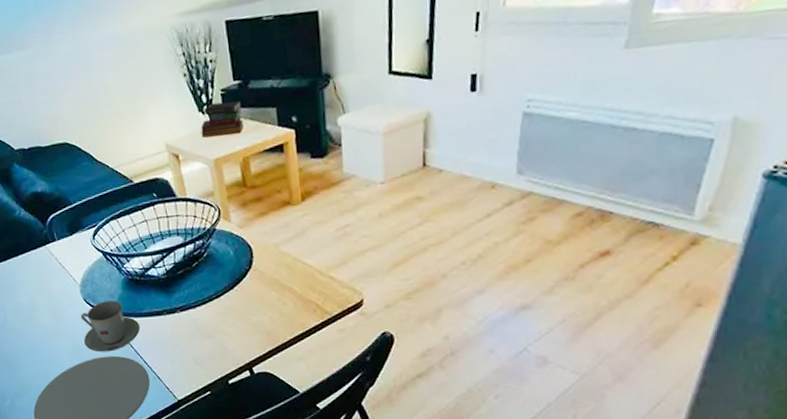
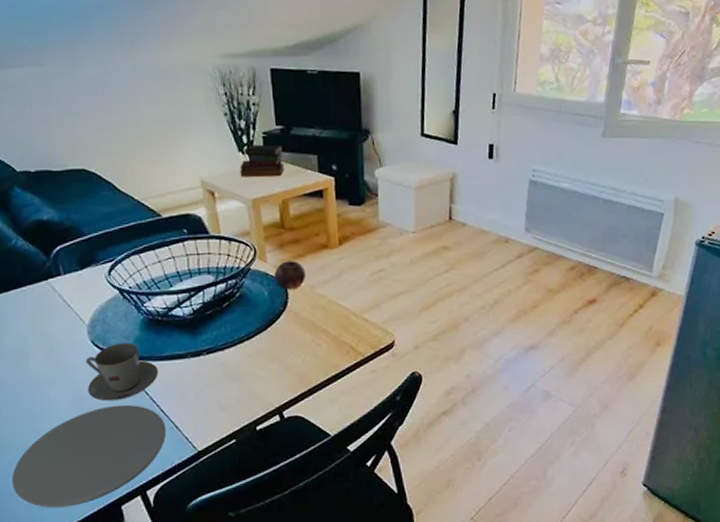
apple: none [238,218,270,249] -> present [274,259,306,290]

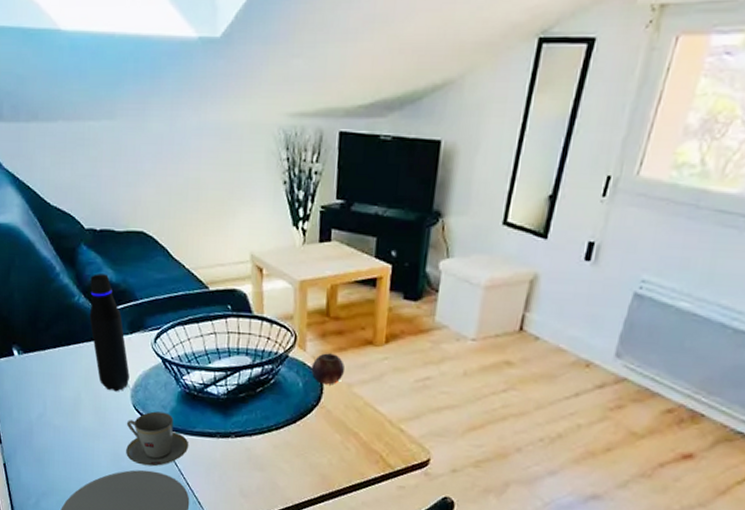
water bottle: none [28,214,84,331] -> present [89,273,130,392]
books: present [239,144,285,177] -> none [291,219,340,257]

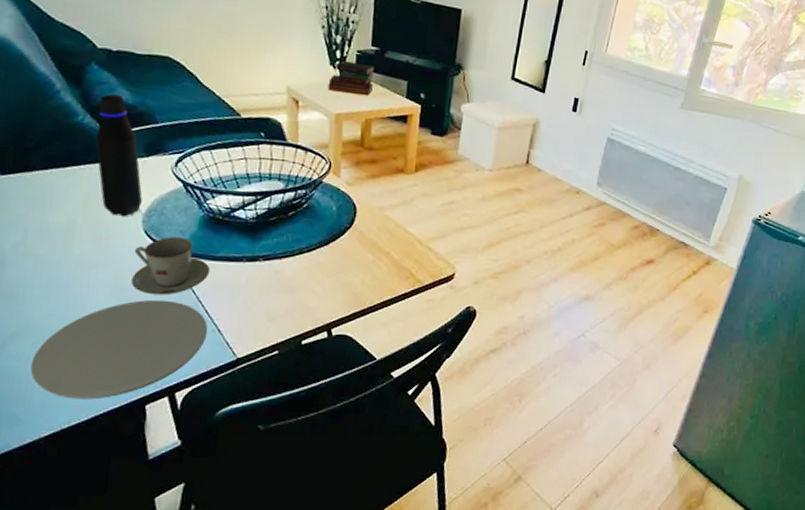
books: none [291,219,340,257] -> present [327,60,375,95]
apple: present [311,352,346,385] -> none [345,178,378,209]

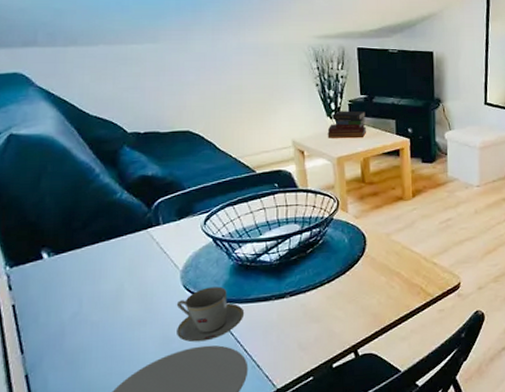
water bottle: present [95,94,143,217] -> none [133,170,179,276]

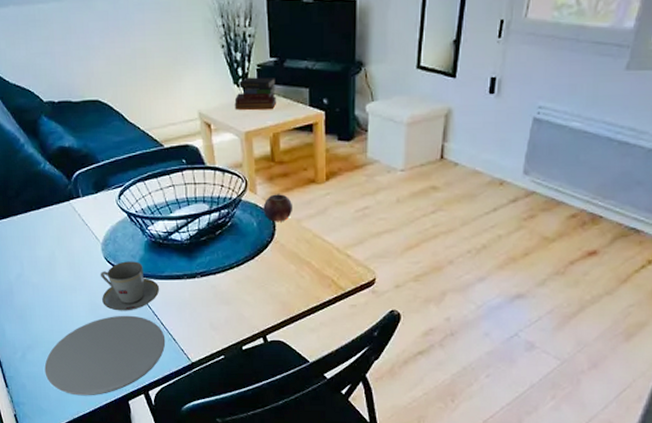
apple: none [354,210,383,238] -> present [263,193,293,222]

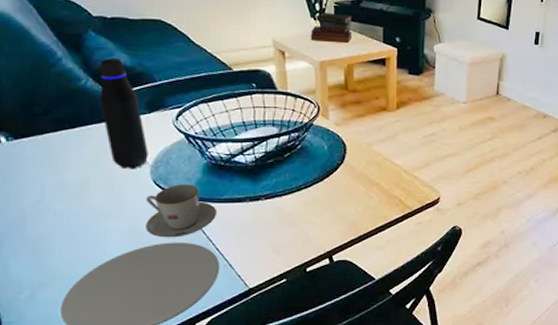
water bottle: none [53,141,99,247] -> present [99,58,148,170]
apple: present [263,193,293,222] -> none [334,118,365,146]

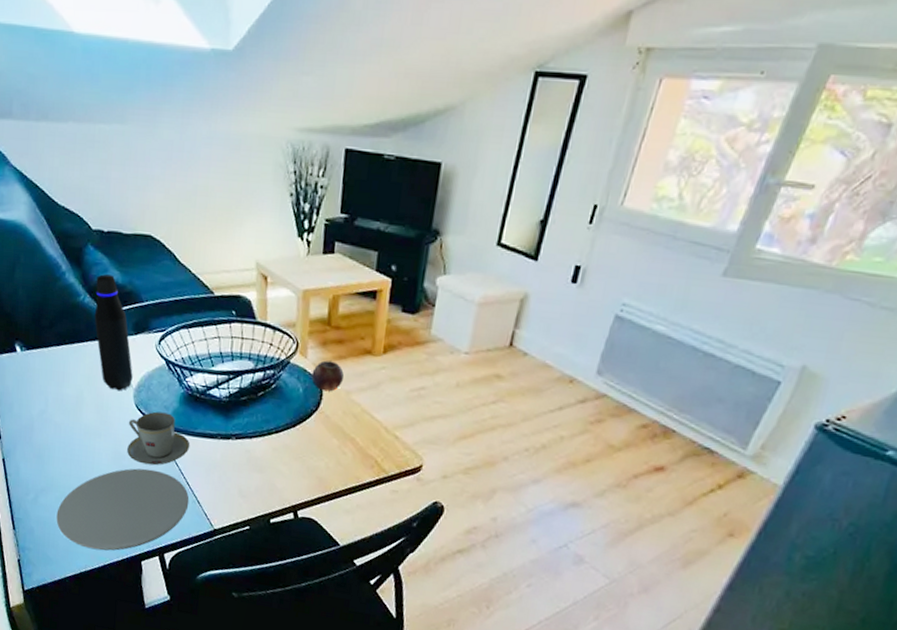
books: present [310,12,353,43] -> none [295,231,344,269]
apple: none [334,118,365,146] -> present [311,360,345,392]

